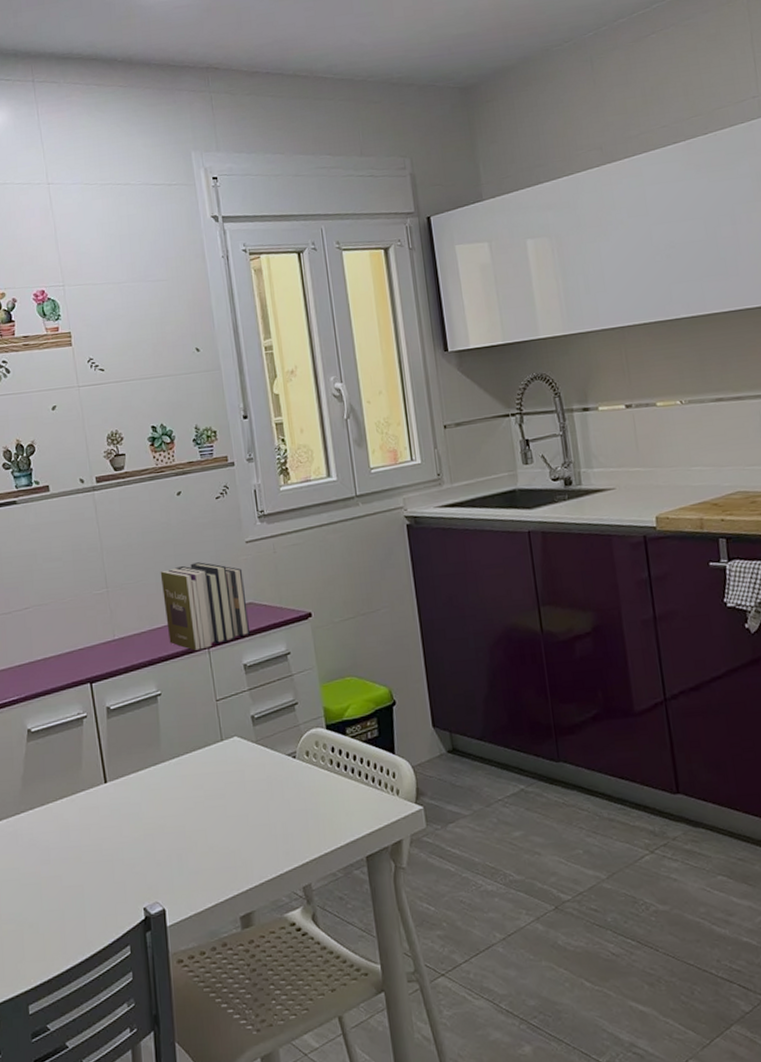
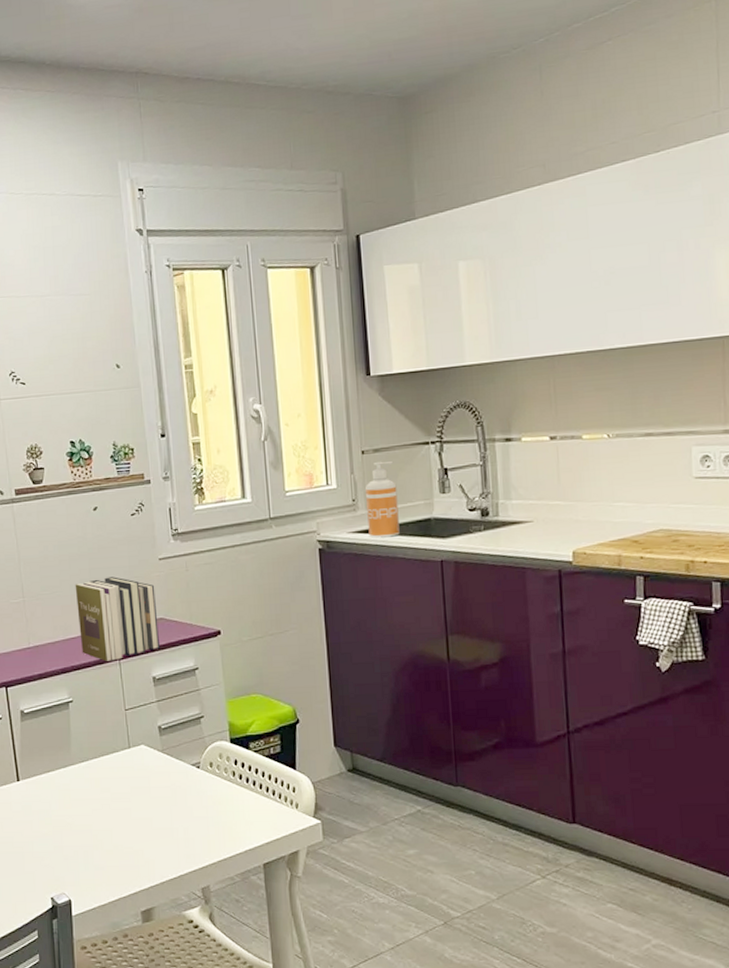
soap dispenser: none [449,434,486,512] -> present [365,460,400,538]

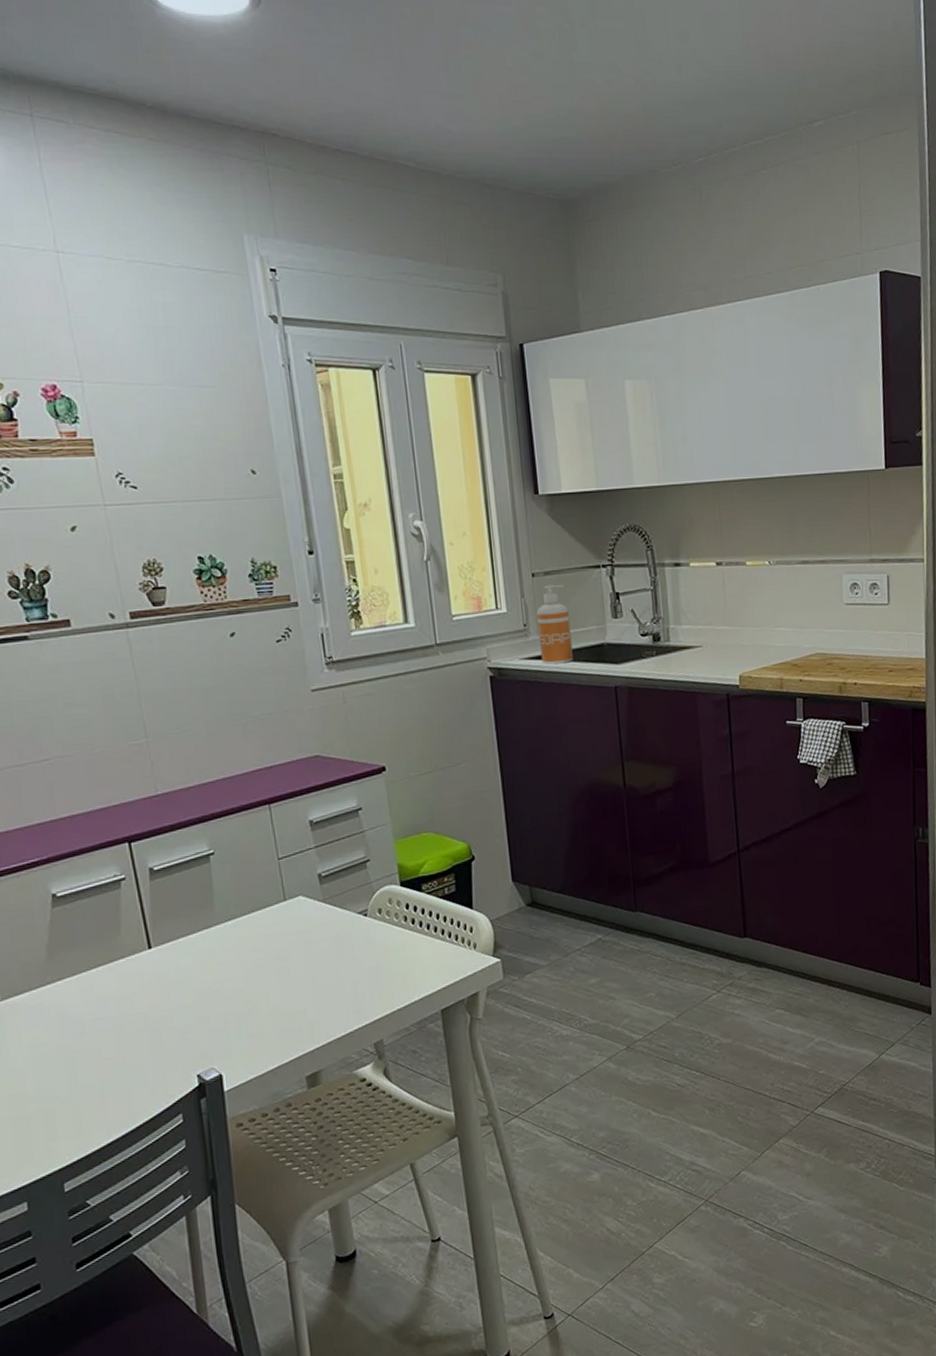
books: present [75,576,160,662] -> none [211,711,316,807]

